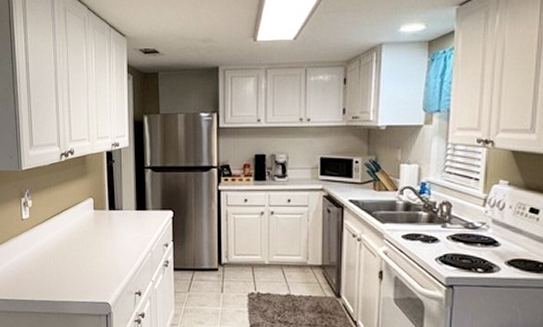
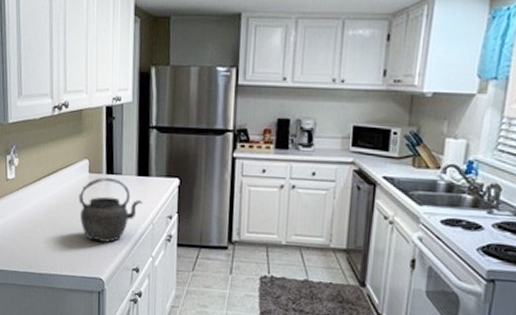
kettle: none [85,213,142,270] -> present [78,177,143,243]

